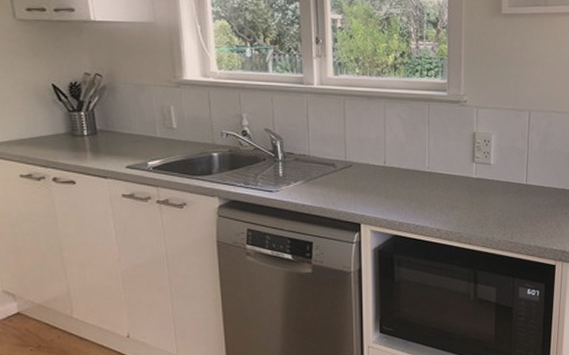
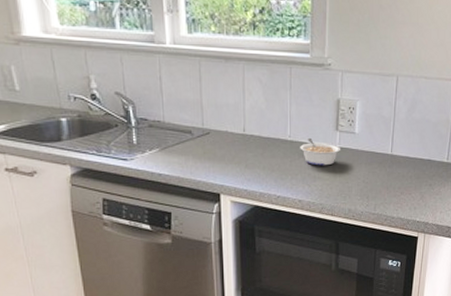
legume: none [438,169,478,196] -> present [300,137,341,166]

